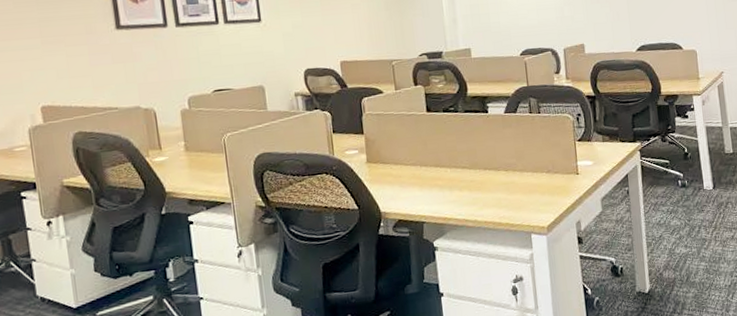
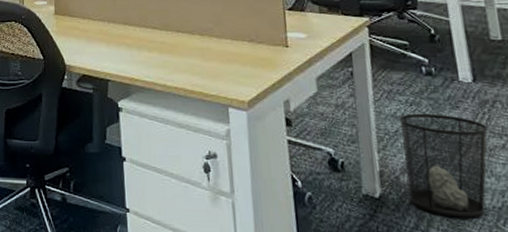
waste bin: none [662,218,723,299] -> present [399,113,489,218]

